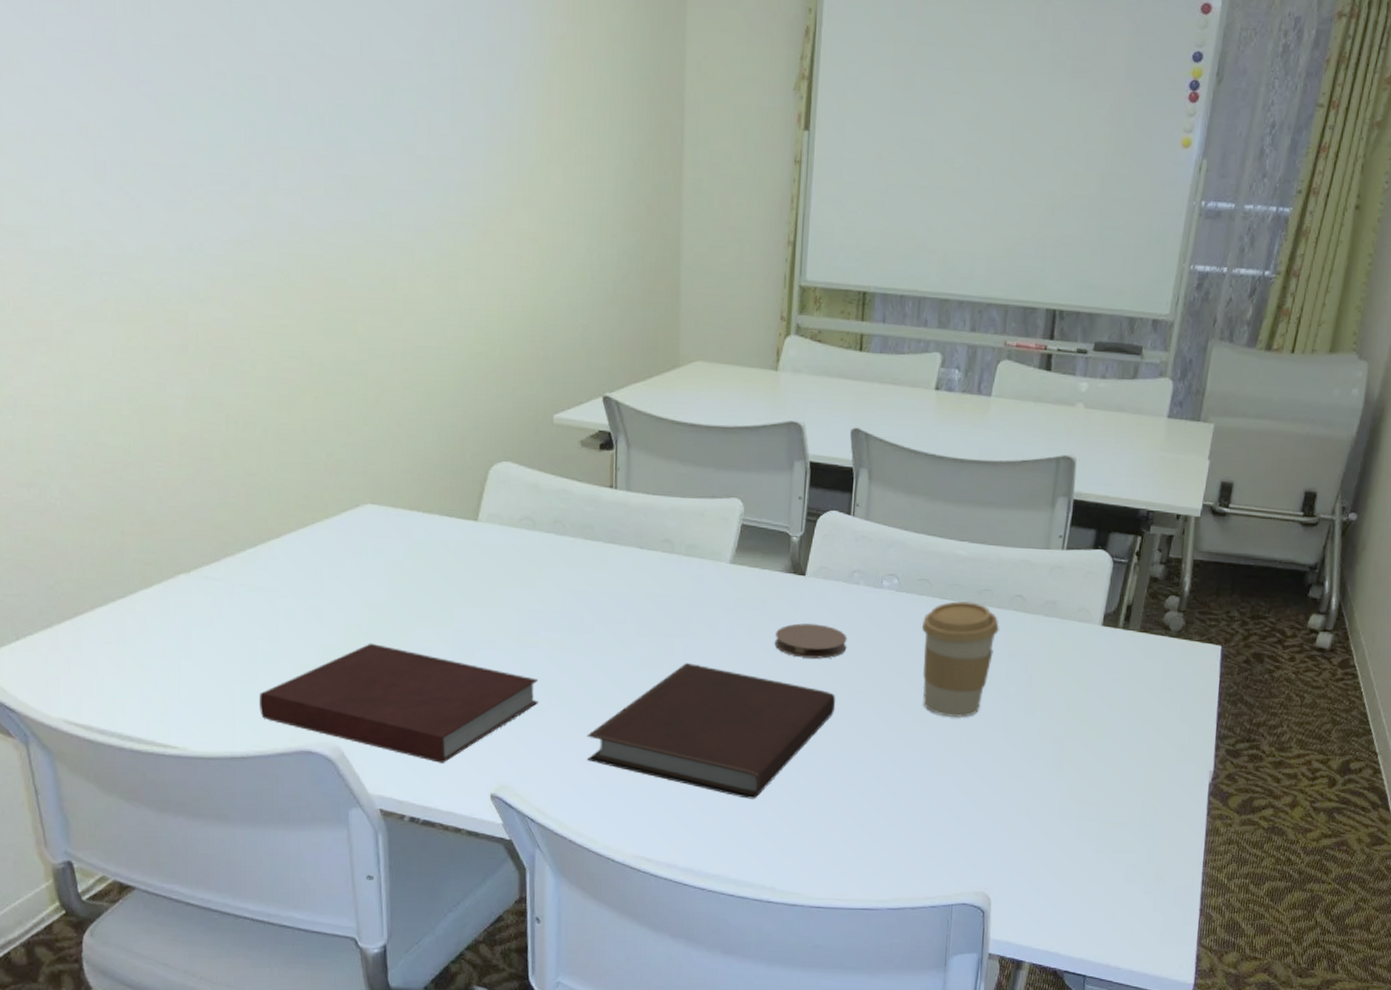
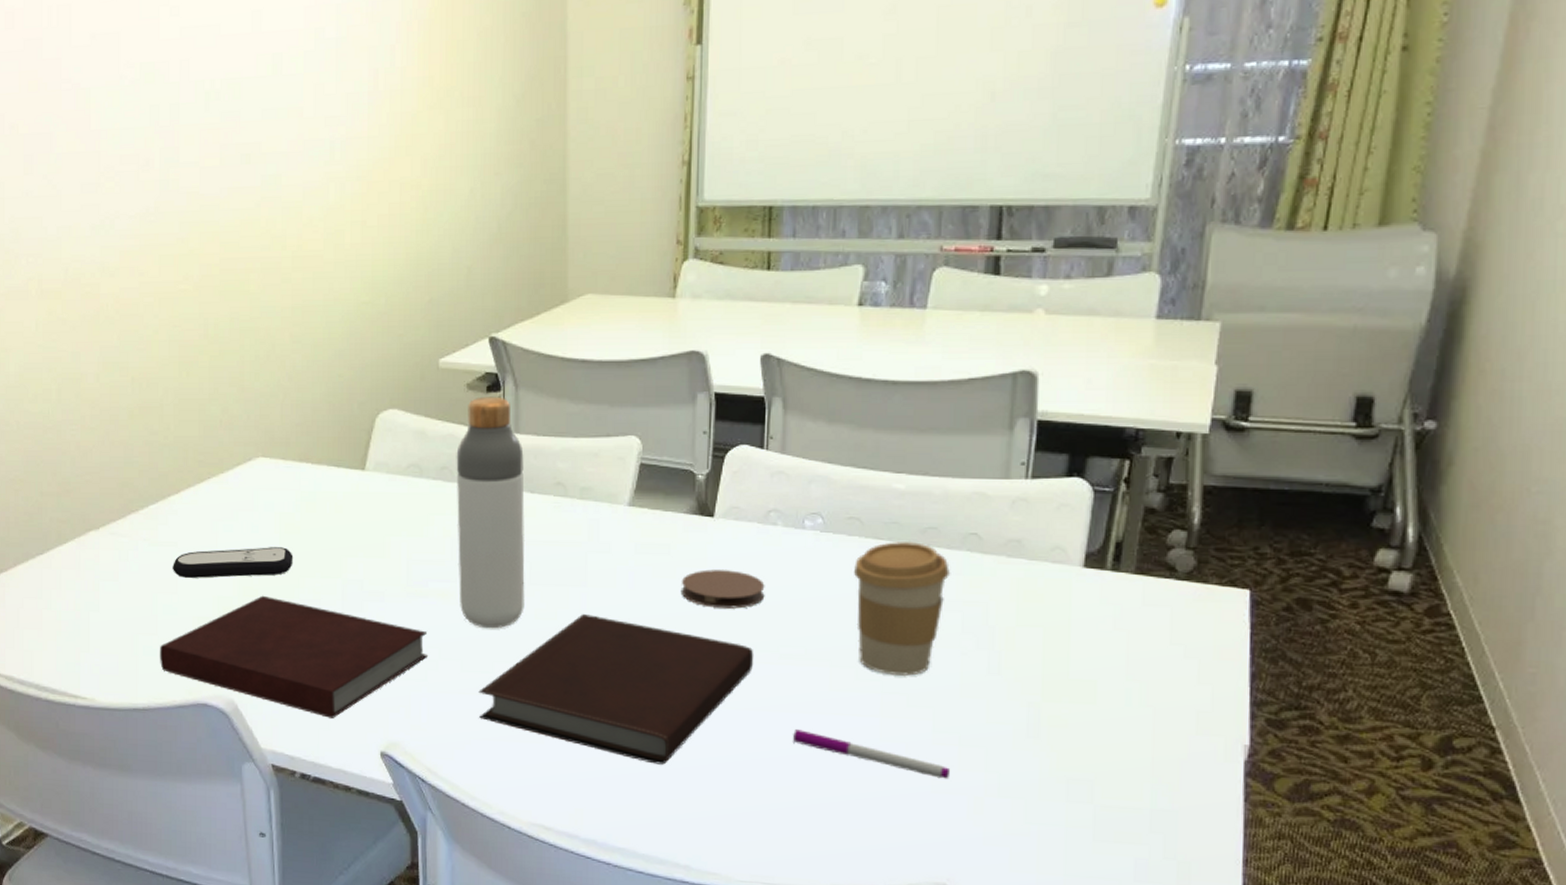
remote control: none [273,594,403,625] -> present [173,547,293,578]
bottle: none [569,454,634,677] -> present [456,396,525,629]
pen: none [866,765,991,805] -> present [793,729,950,779]

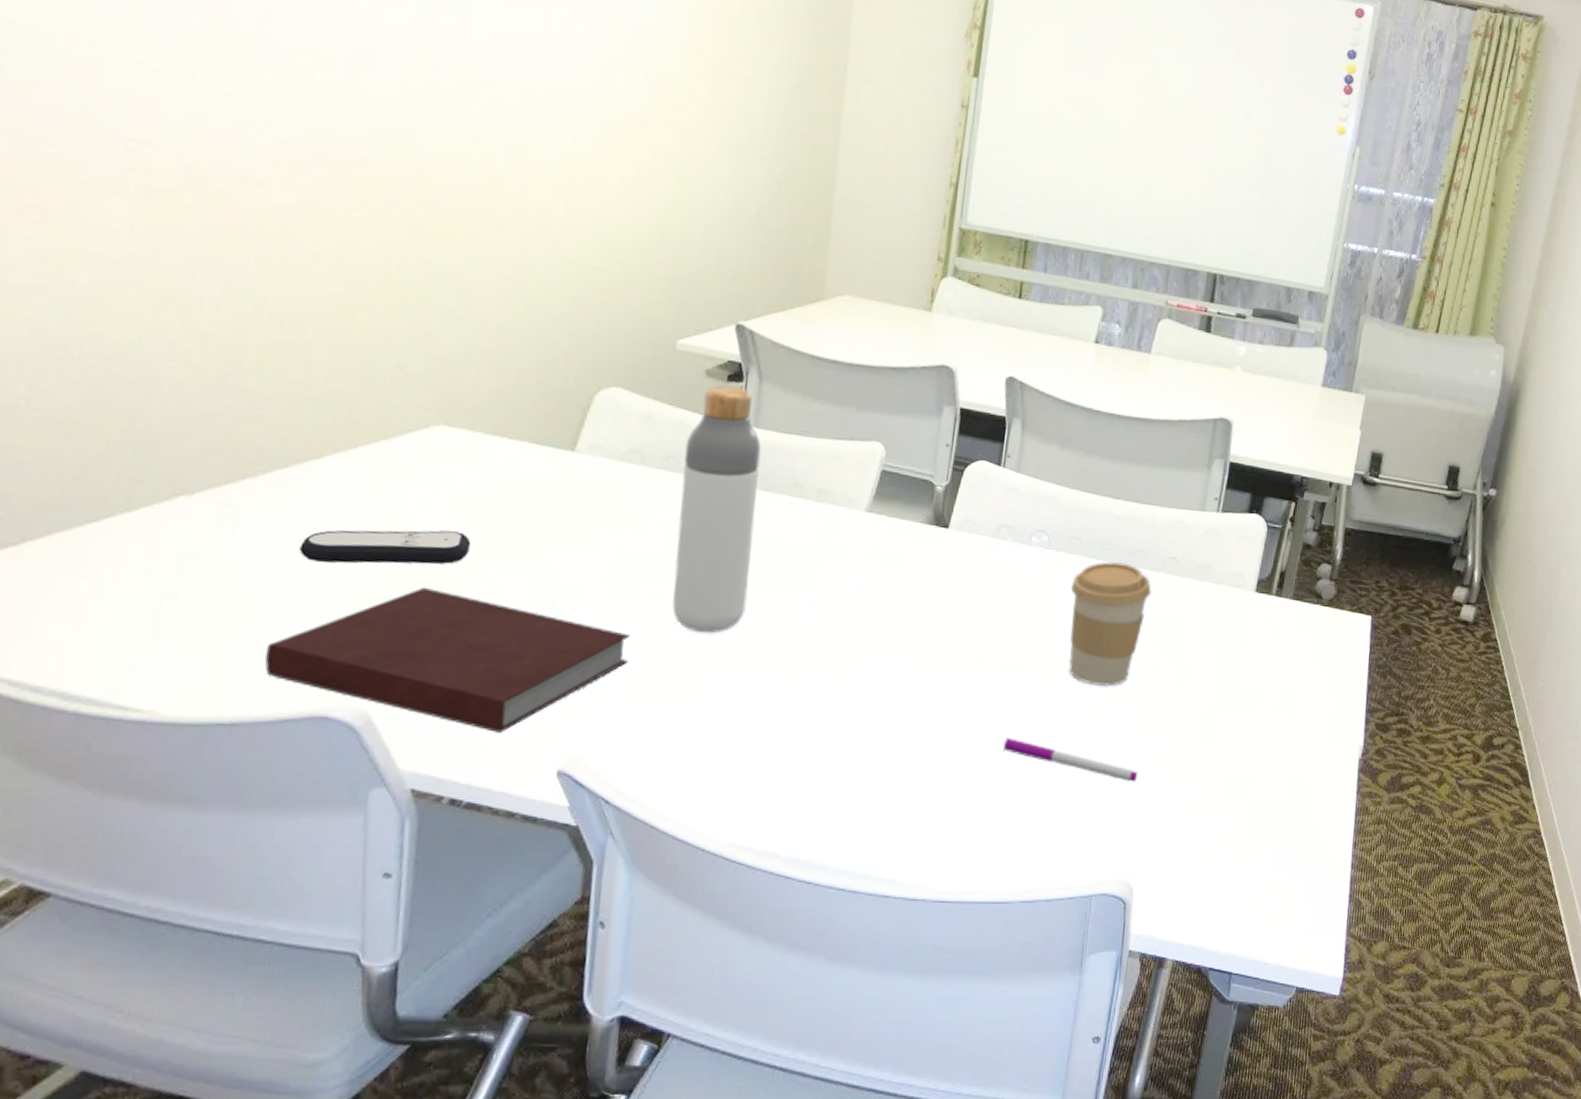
notebook: present [478,614,754,765] -> none [681,620,975,776]
coaster: present [680,569,765,609] -> none [910,579,991,619]

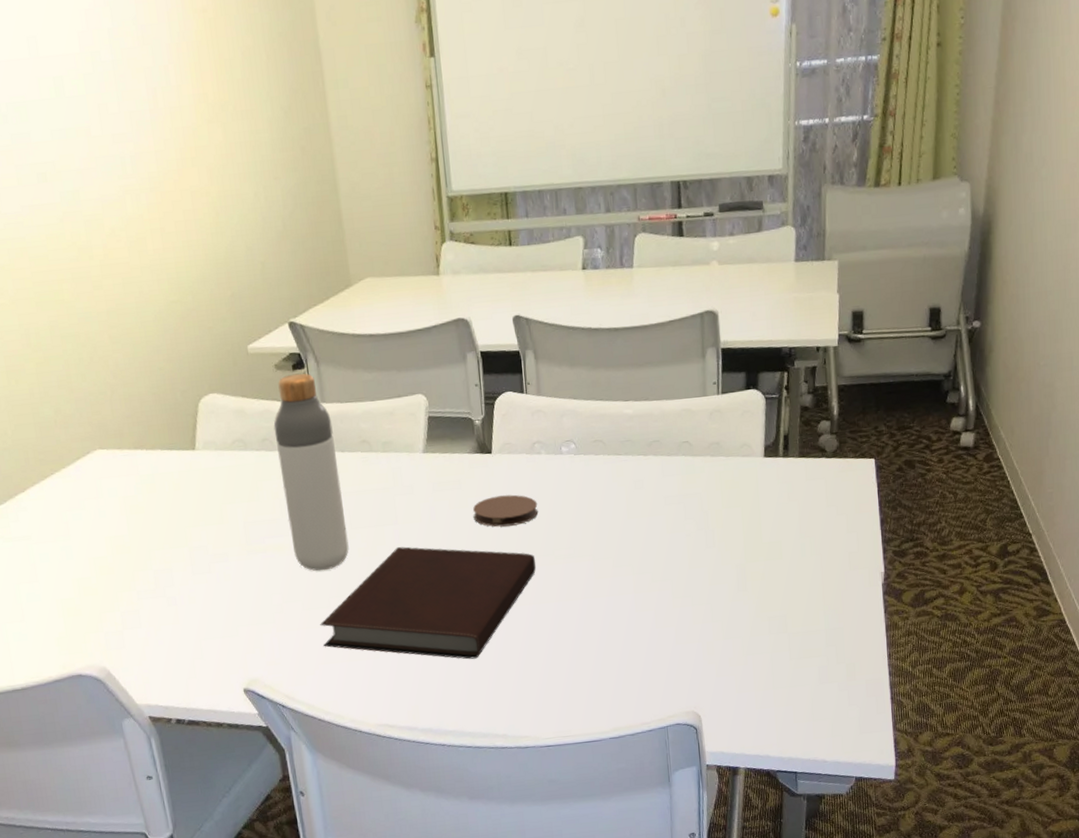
notebook: present [265,586,629,733] -> none [29,571,273,668]
remote control: present [299,530,471,564] -> none [29,527,142,567]
notebook: none [681,620,975,776] -> present [320,546,536,660]
coaster: none [910,579,991,619] -> present [473,494,539,527]
pen: present [1003,738,1137,782] -> none [572,613,688,633]
coffee cup: present [1069,561,1152,686] -> none [602,454,673,560]

